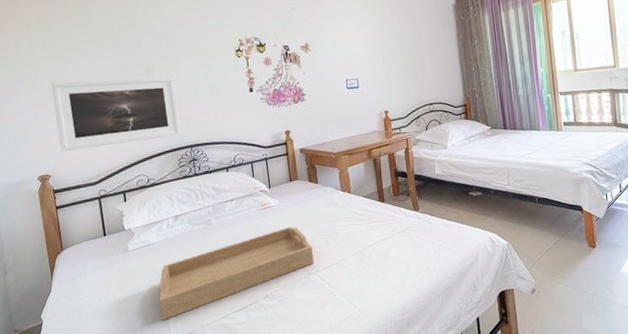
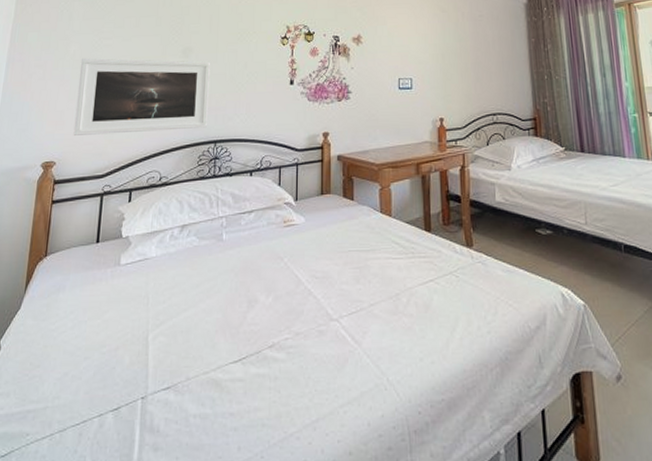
serving tray: present [159,226,314,321] -> none [140,252,337,365]

